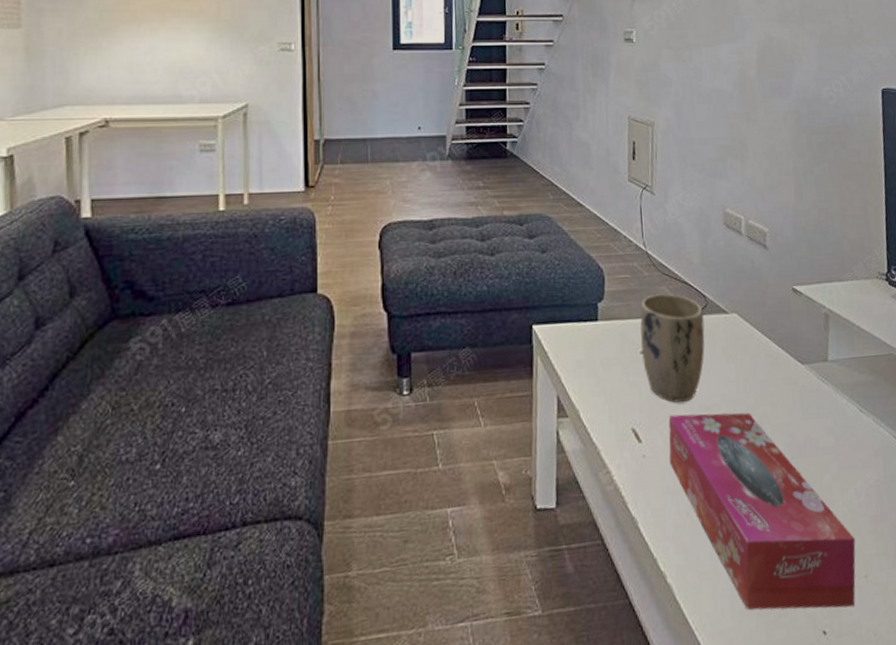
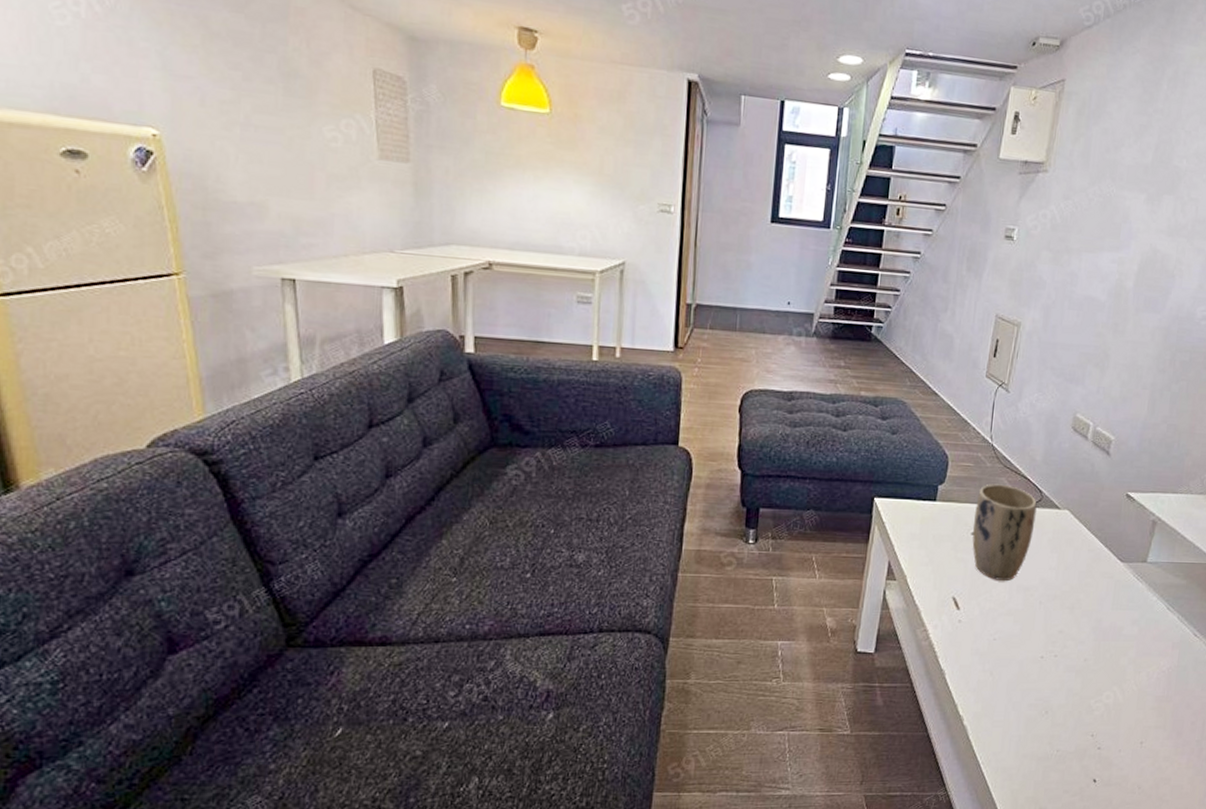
tissue box: present [668,412,856,610] -> none [982,590,1138,765]

